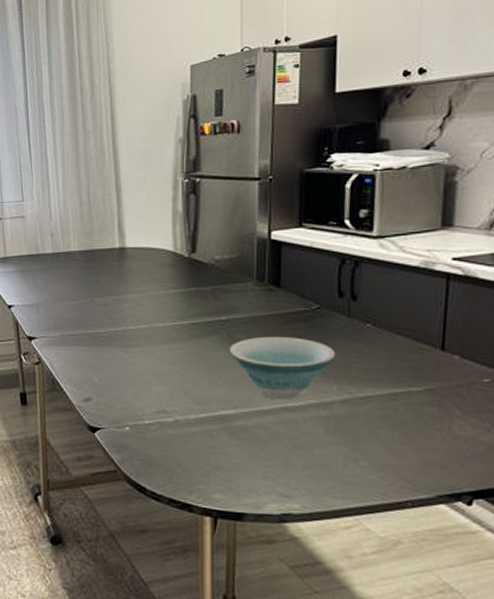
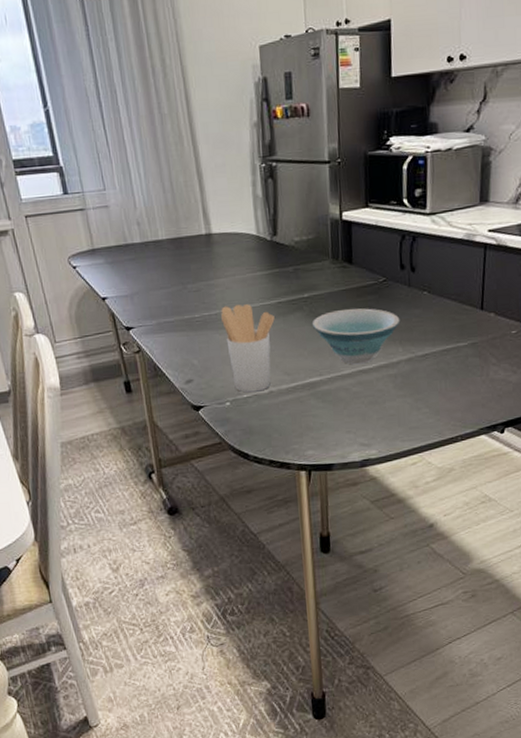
utensil holder: none [128,323,187,419] -> present [221,304,275,393]

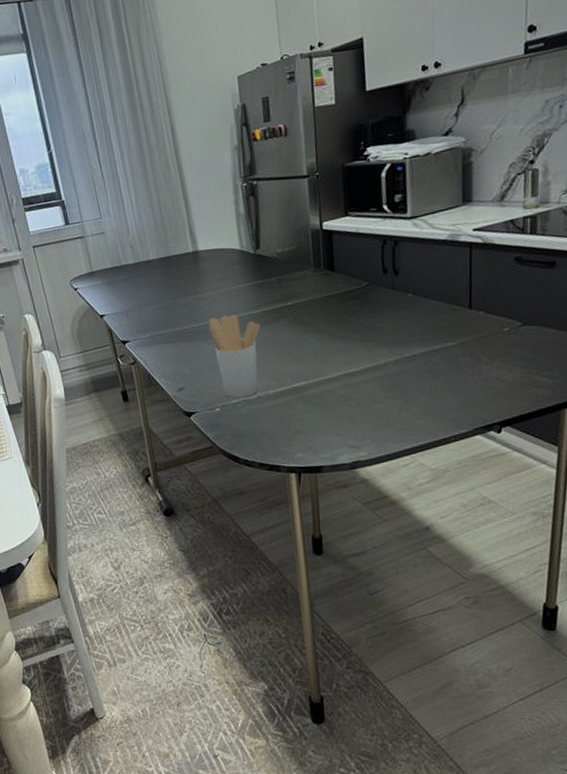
bowl: present [312,308,401,365] -> none [296,312,386,368]

